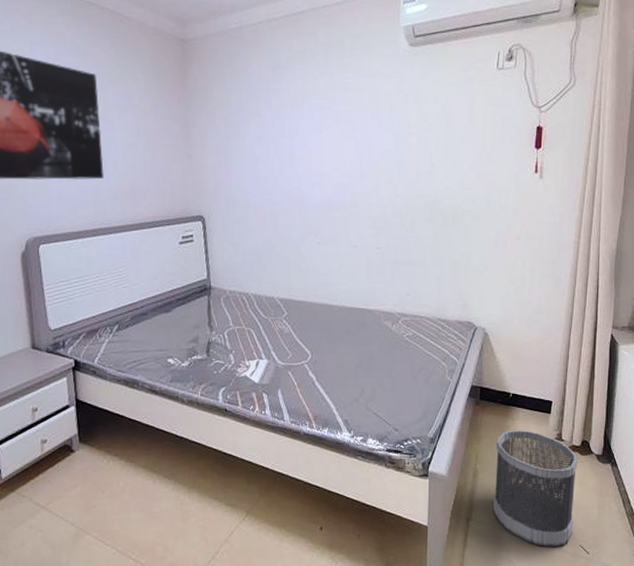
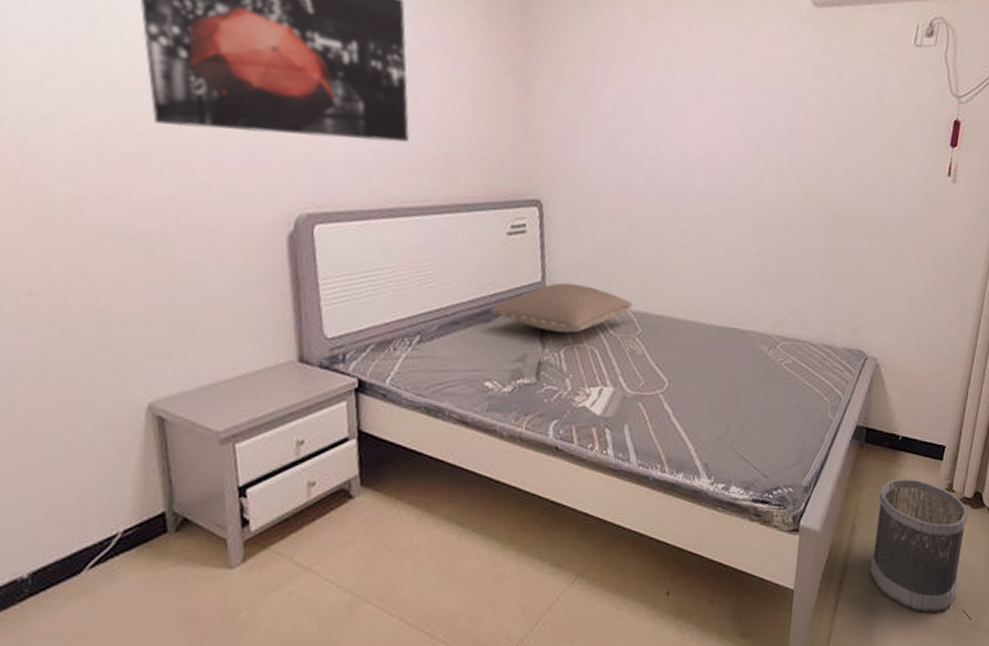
pillow: none [169,279,279,318] -> present [490,282,633,334]

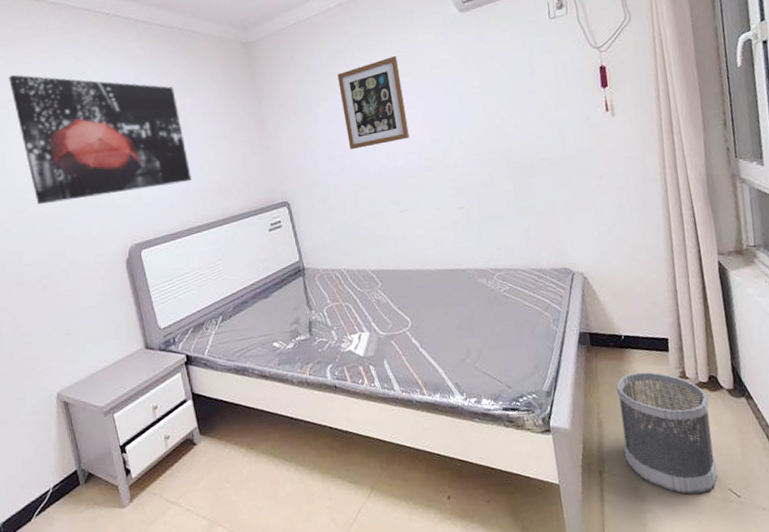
pillow: present [490,282,633,334] -> none [267,257,371,297]
wall art: none [637,40,723,154] -> present [337,56,410,150]

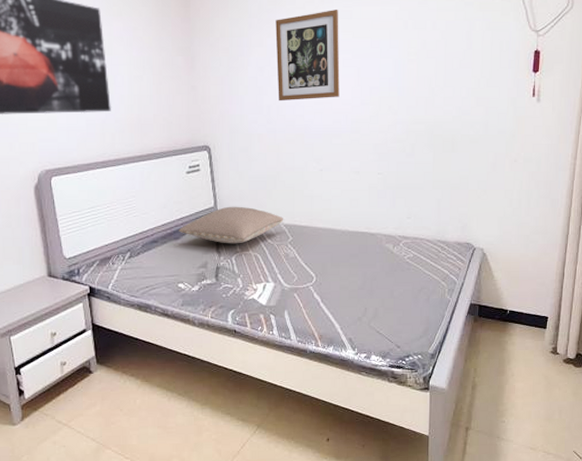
pillow: none [267,257,371,297] -> present [178,206,284,244]
wastebasket: present [616,371,718,495] -> none [490,345,572,453]

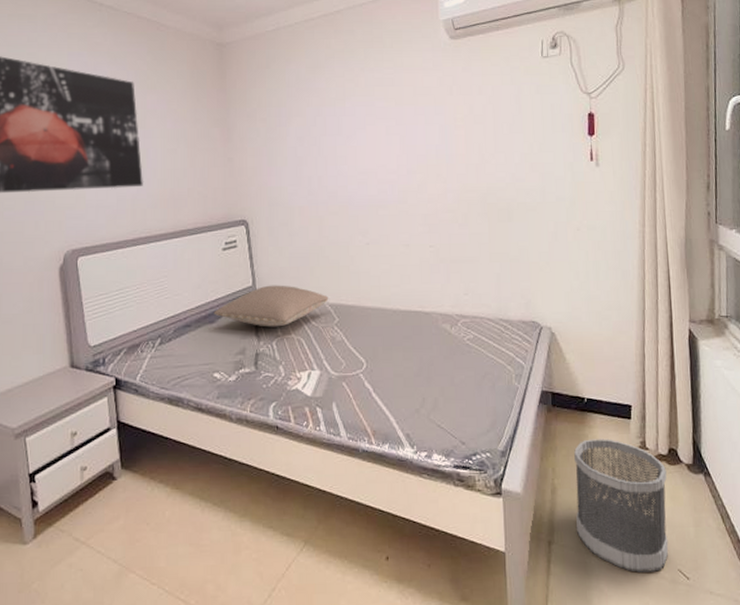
wall art: present [275,10,340,102] -> none [314,77,384,172]
wastebasket: none [490,345,572,453] -> present [574,439,669,573]

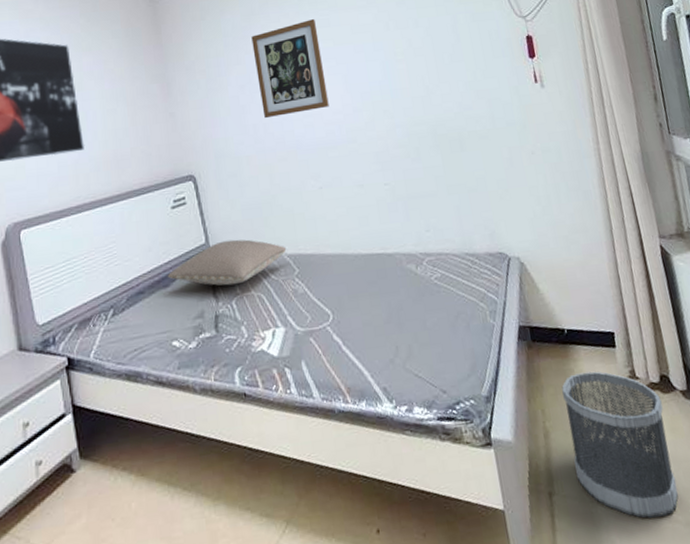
wall art: none [314,77,384,172] -> present [251,19,329,119]

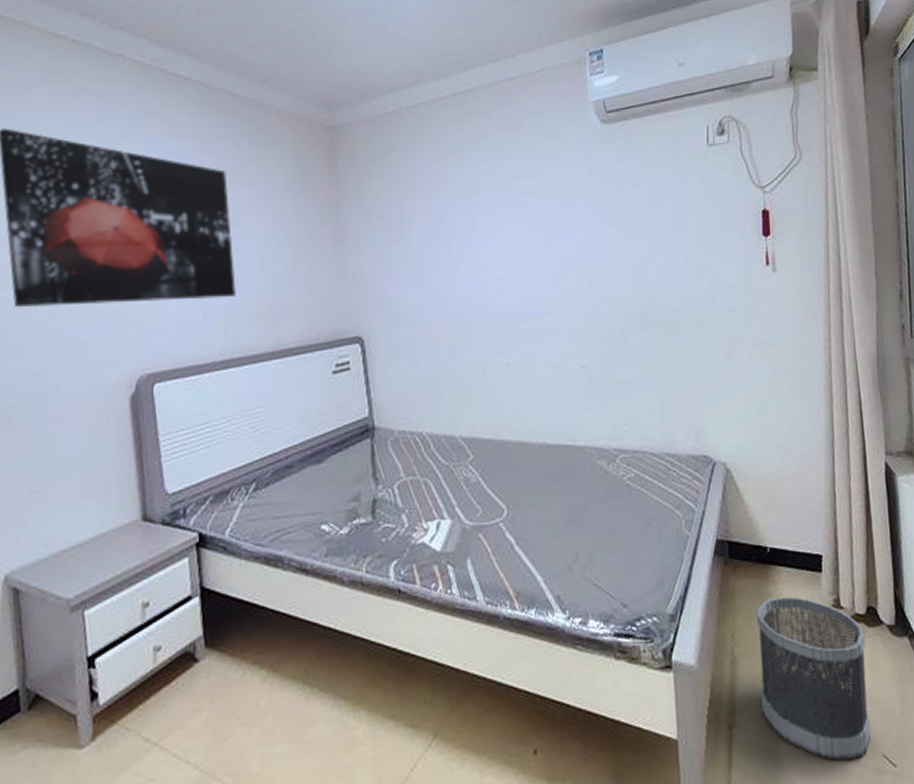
pillow: present [167,239,287,286] -> none [321,415,462,467]
wall art: present [251,19,329,119] -> none [443,167,526,279]

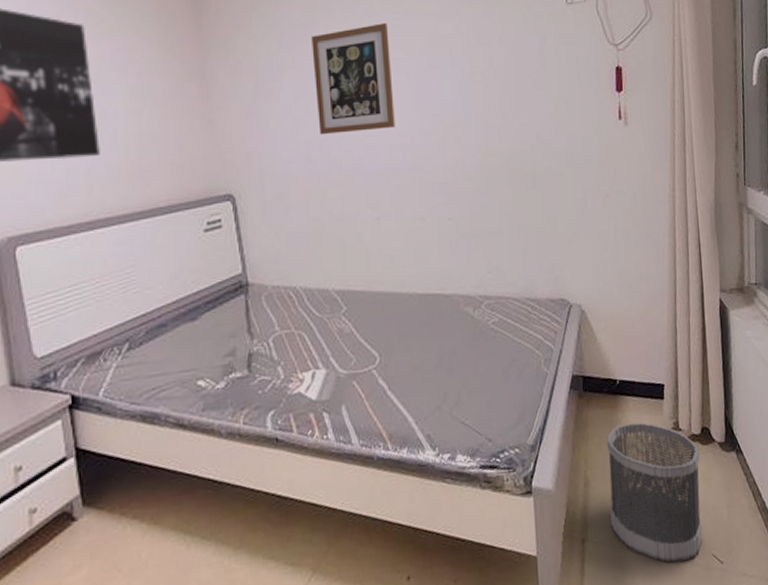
wall art: none [443,167,526,279] -> present [311,23,395,135]

